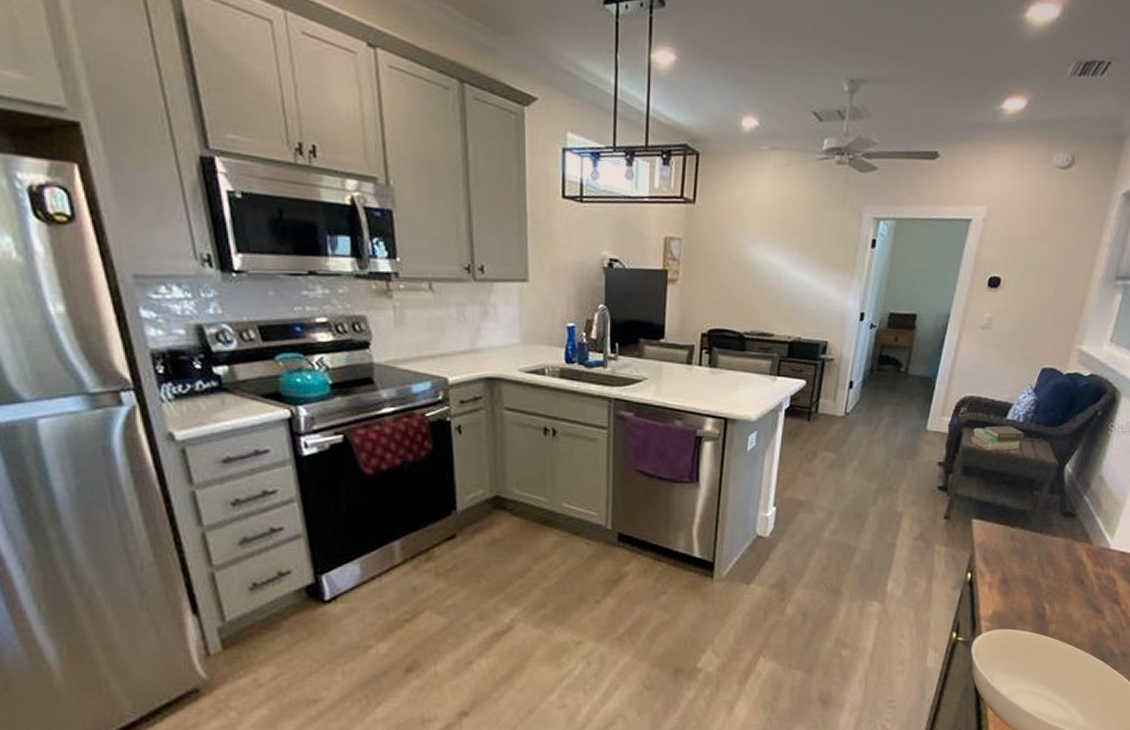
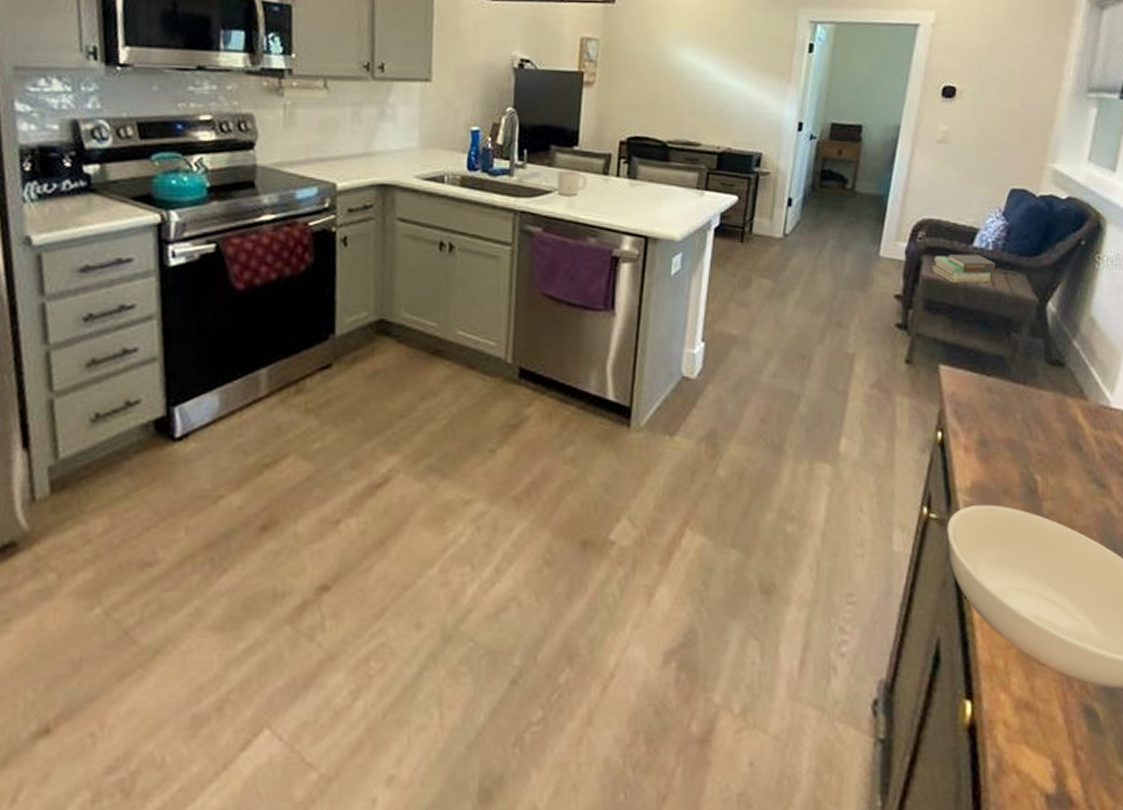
mug: none [646,361,673,385] -> present [557,170,587,197]

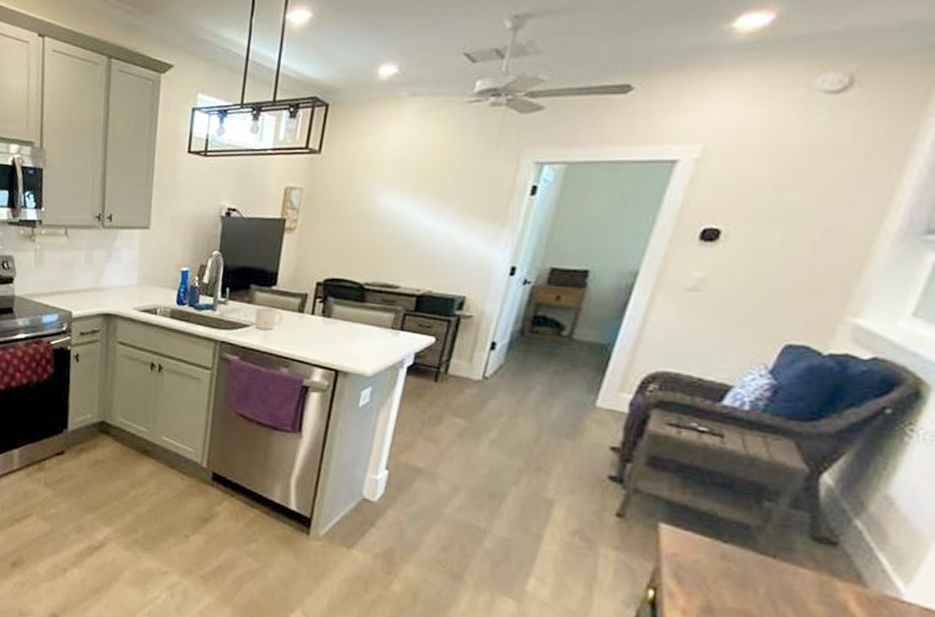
books: present [932,254,996,284] -> none [662,410,752,445]

